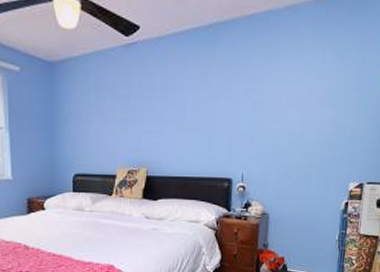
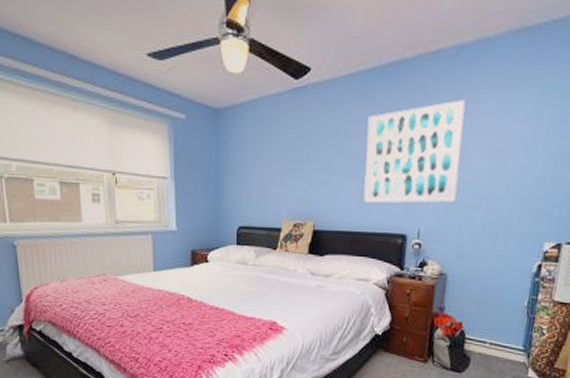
wall art: none [192,58,278,150] -> present [363,100,466,203]

